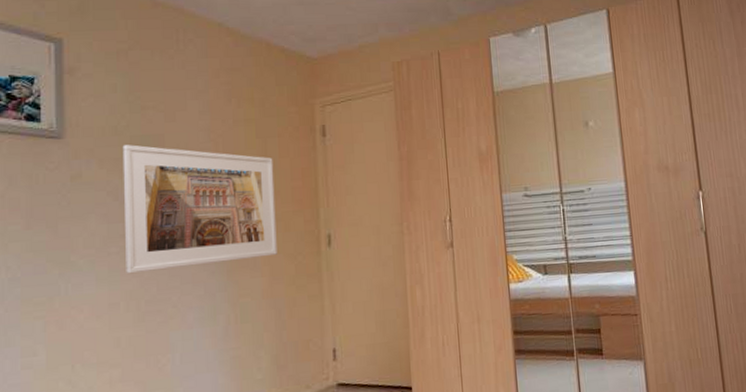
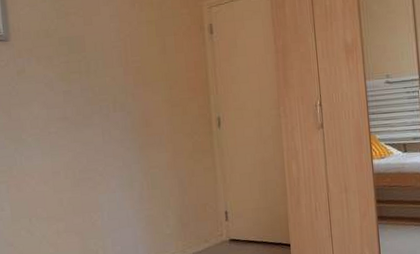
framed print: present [122,145,277,274] -> none [53,45,178,149]

